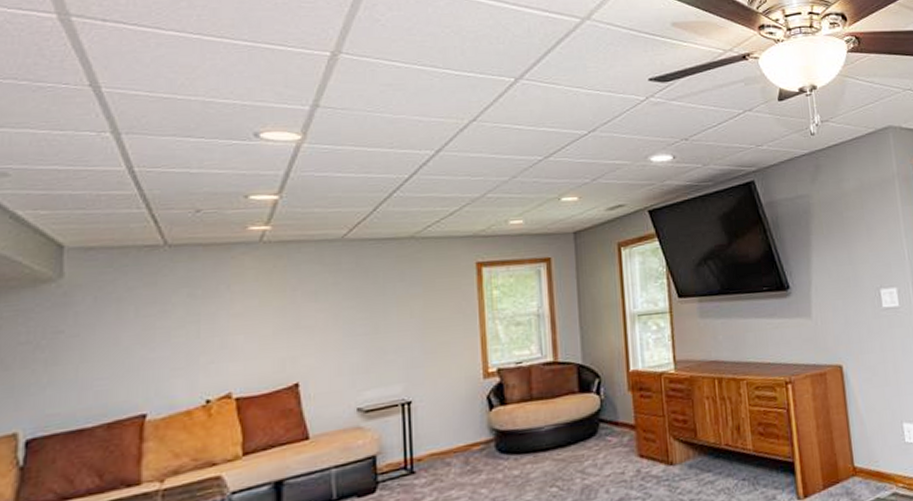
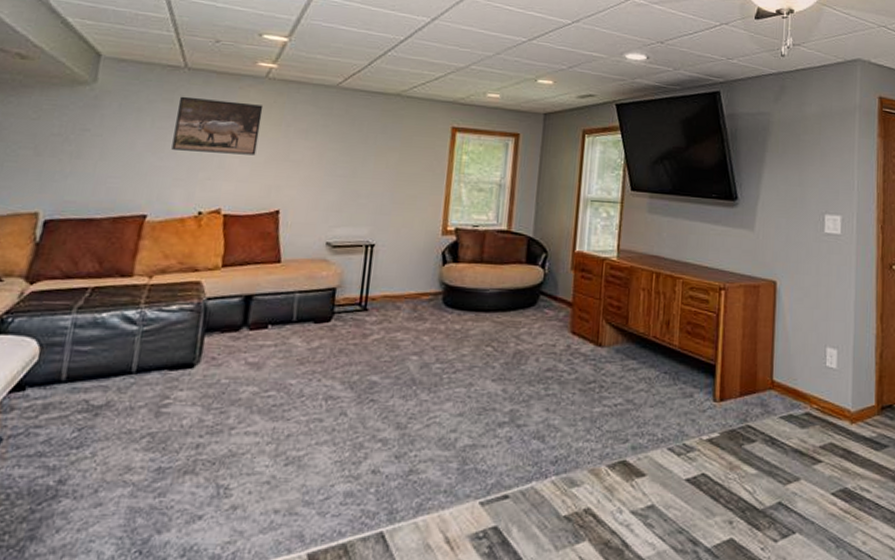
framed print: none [163,272,262,338] -> present [171,96,264,156]

